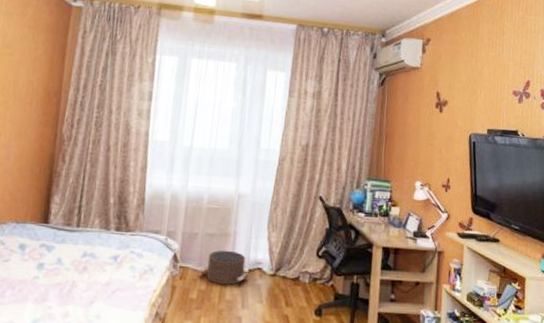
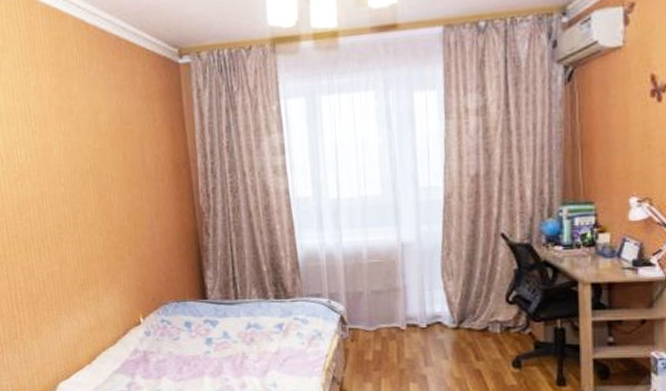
pouf: present [199,250,248,285] -> none [371,306,427,343]

